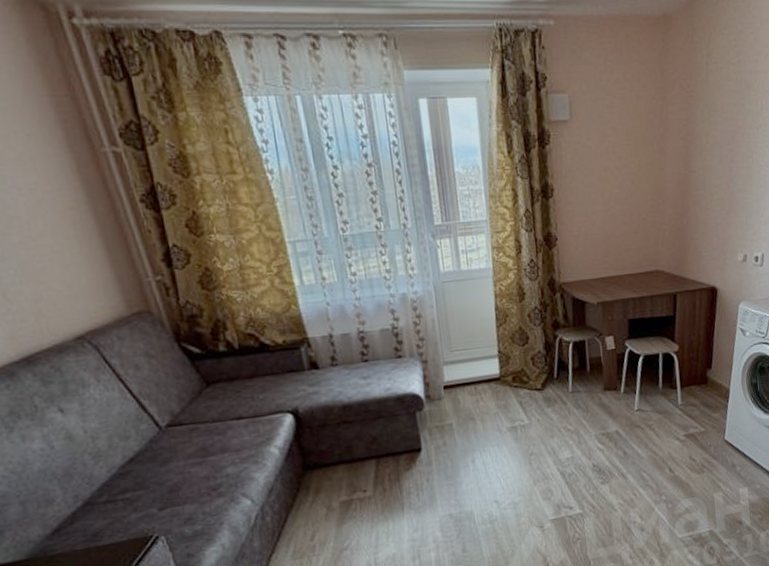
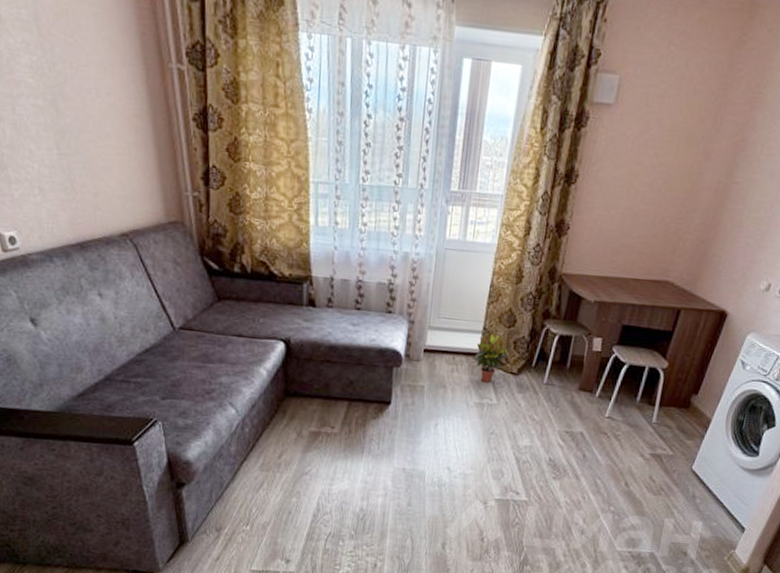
potted plant: none [495,353,529,406] -> present [473,332,508,383]

